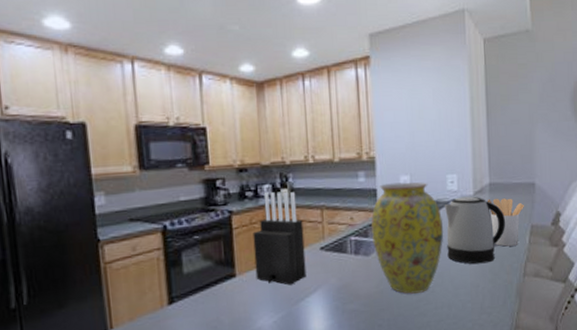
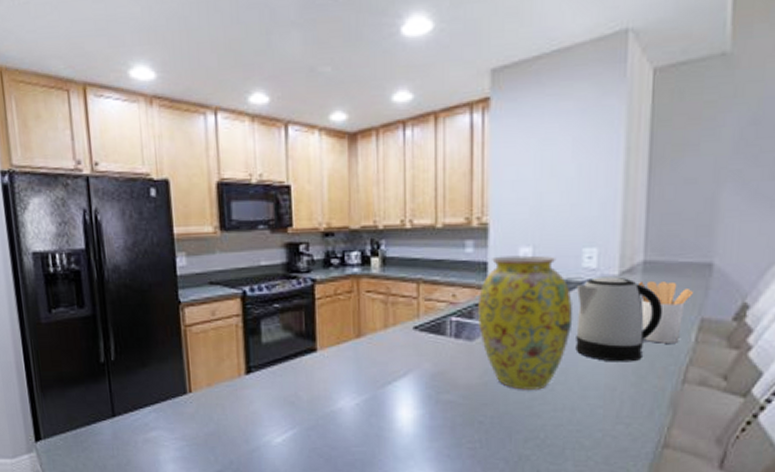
knife block: present [253,191,307,285] -> none [337,260,396,366]

